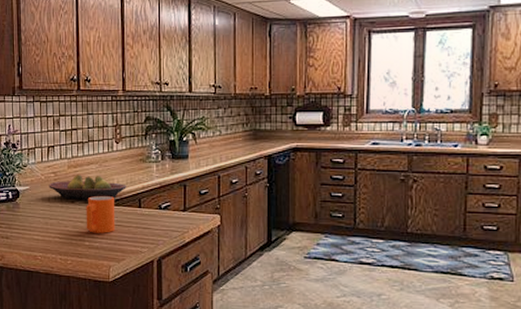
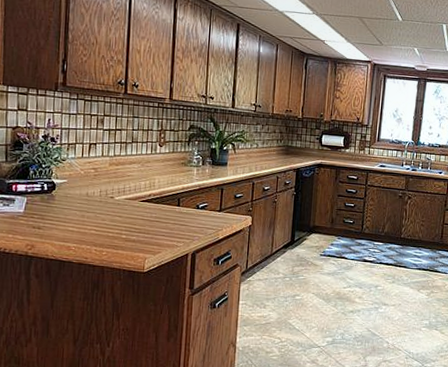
fruit bowl: present [49,173,126,201] -> none [88,171,167,198]
mug: present [86,196,115,233] -> none [124,193,155,228]

